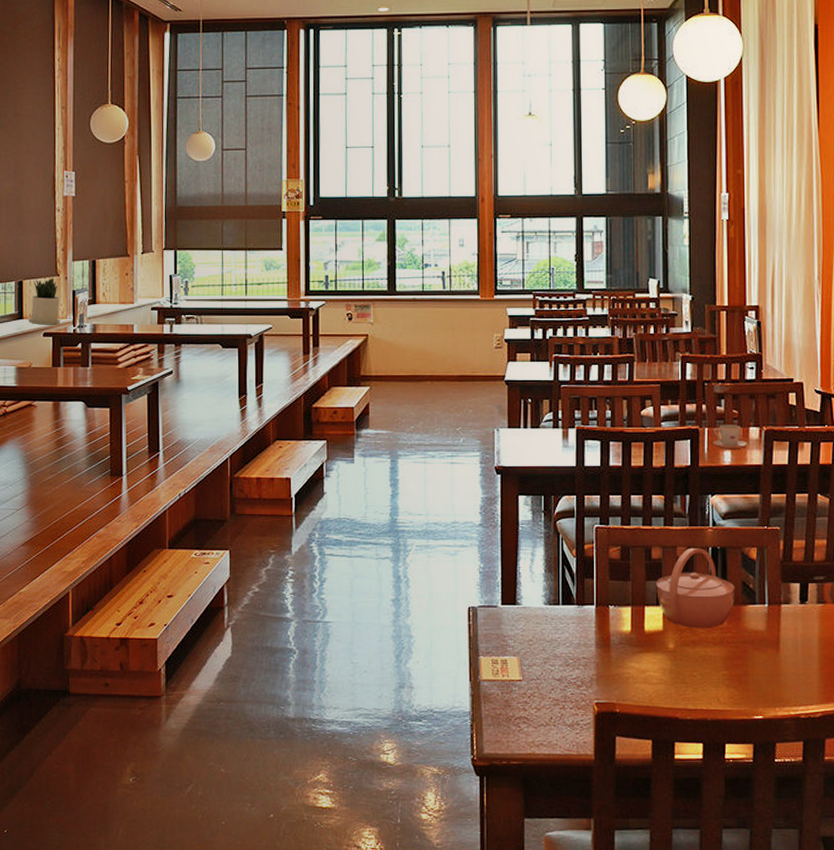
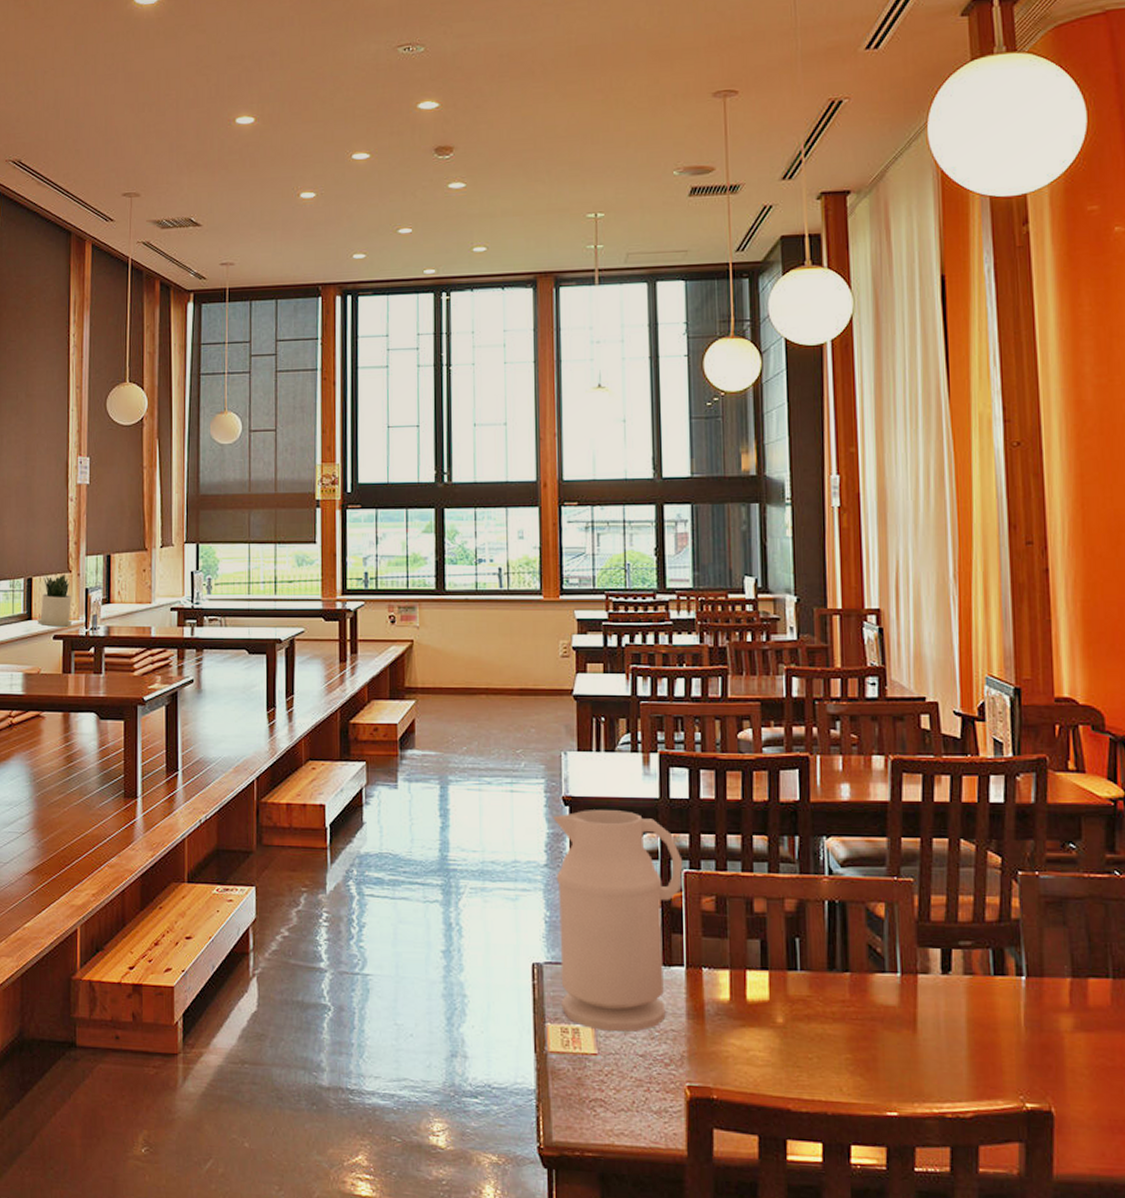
water jug: none [487,477,595,662] -> present [553,810,683,1032]
teapot: present [655,547,735,628] -> none [759,900,859,1001]
teacup: present [713,425,748,450] -> none [827,752,871,782]

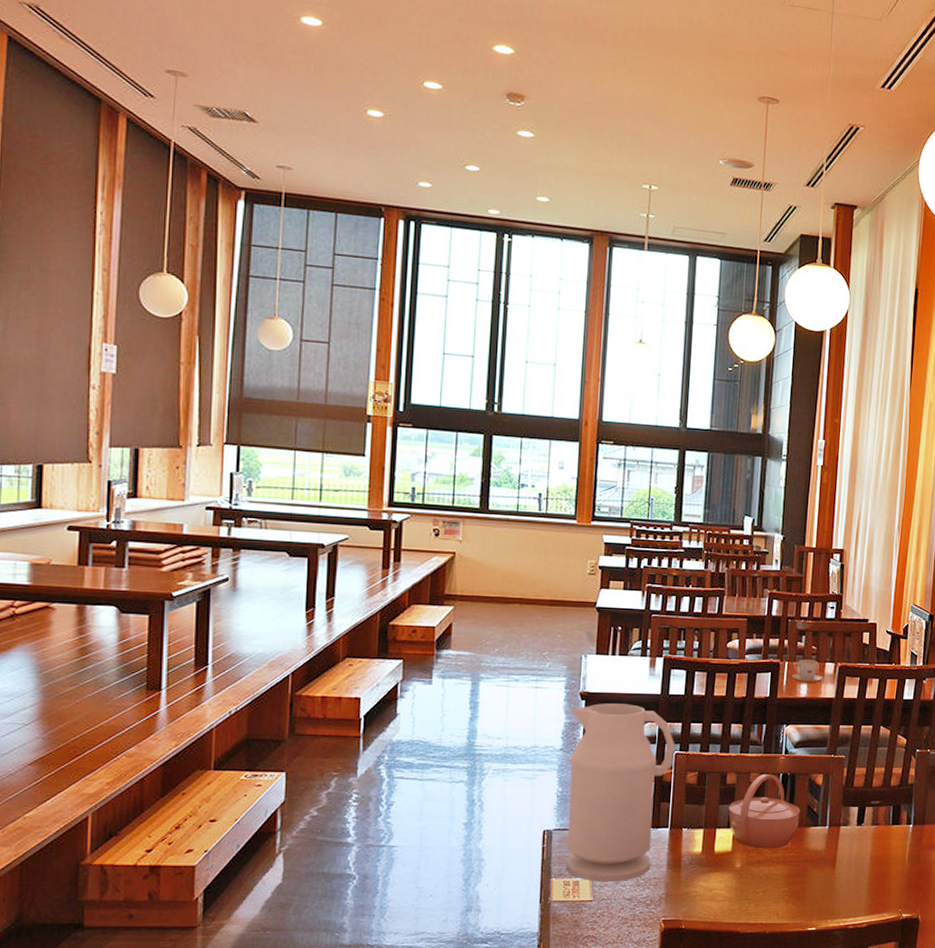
planter: present [37,573,73,627] -> none [49,462,92,518]
teapot: none [759,900,859,1001] -> present [728,773,801,849]
teacup: none [827,752,871,782] -> present [791,659,823,683]

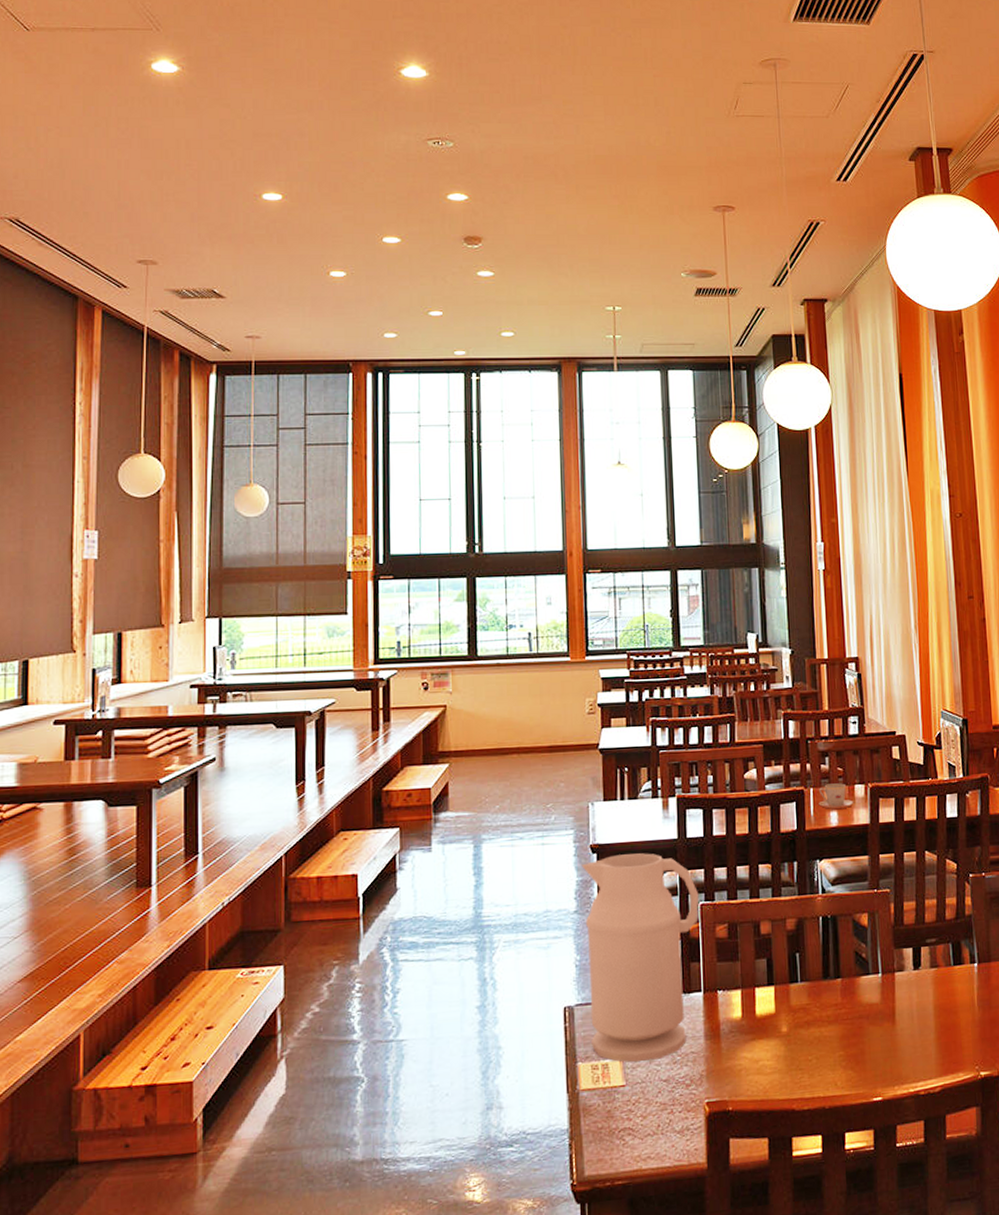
teapot: present [728,773,801,849] -> none [765,918,848,1008]

